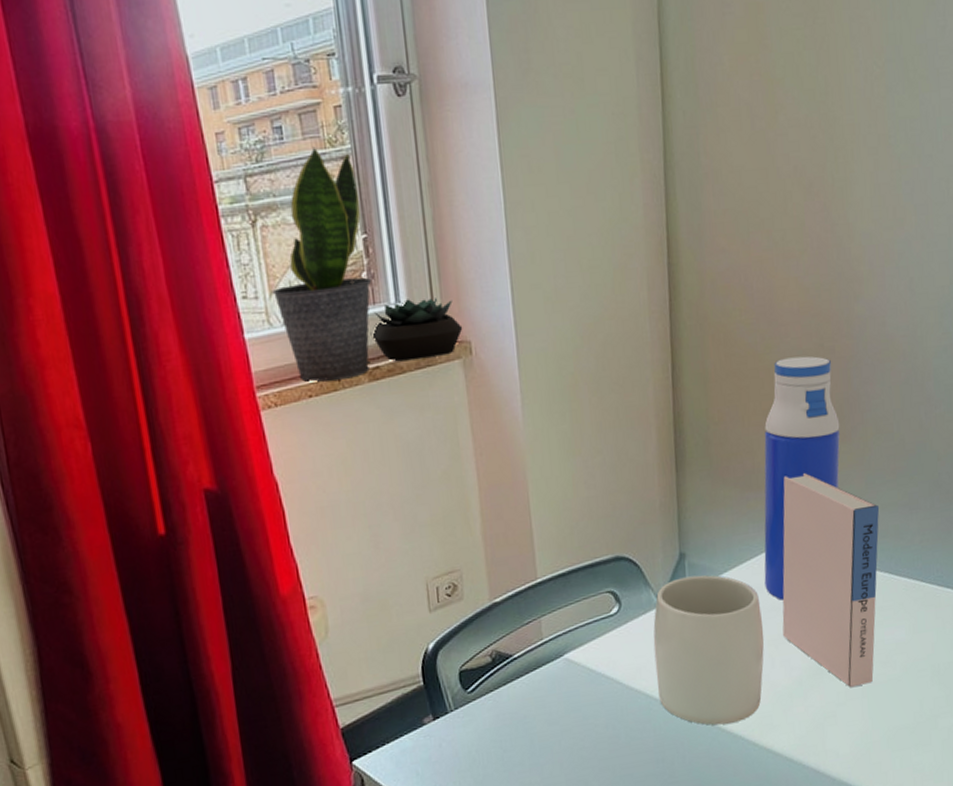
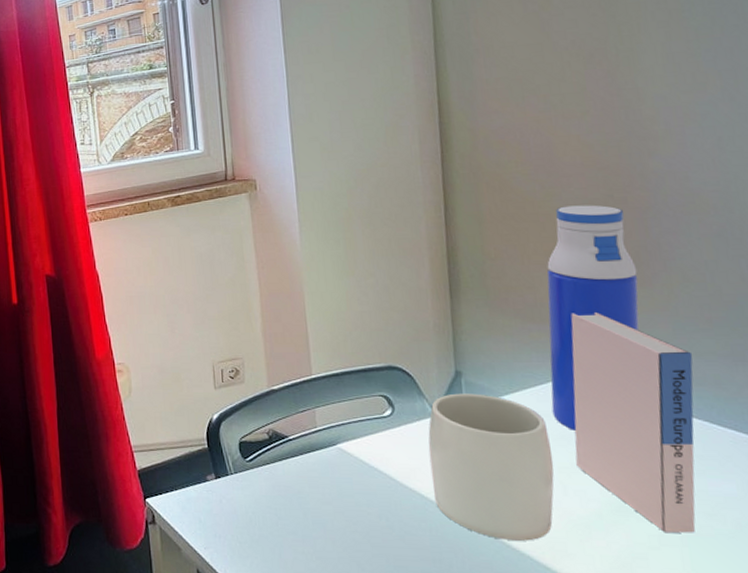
potted plant: present [272,146,372,382] -> none [102,41,177,205]
succulent plant: present [370,298,463,362] -> none [174,147,249,193]

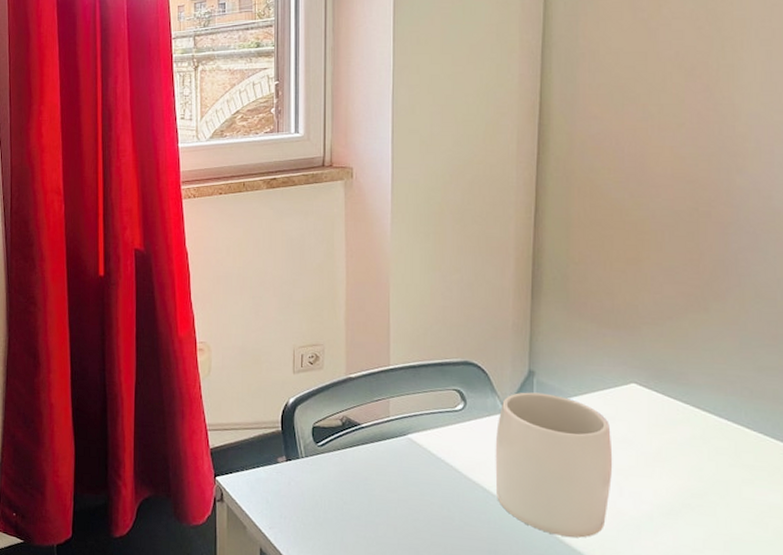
water bottle: present [546,205,640,431] -> none [617,216,713,435]
book: present [570,312,696,533] -> none [634,321,756,539]

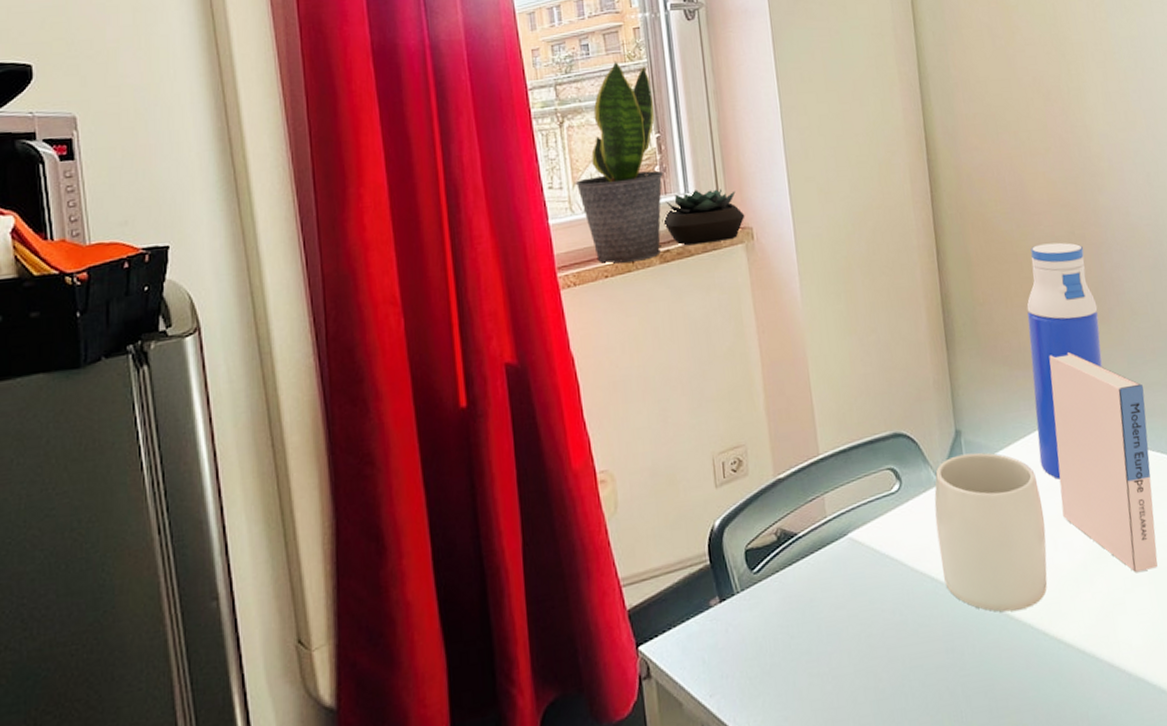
potted plant: none [203,18,279,184] -> present [575,60,664,264]
succulent plant: none [272,131,347,177] -> present [662,189,745,246]
water bottle: none [617,216,713,435] -> present [1026,242,1103,480]
book: none [634,321,756,539] -> present [1049,352,1158,572]

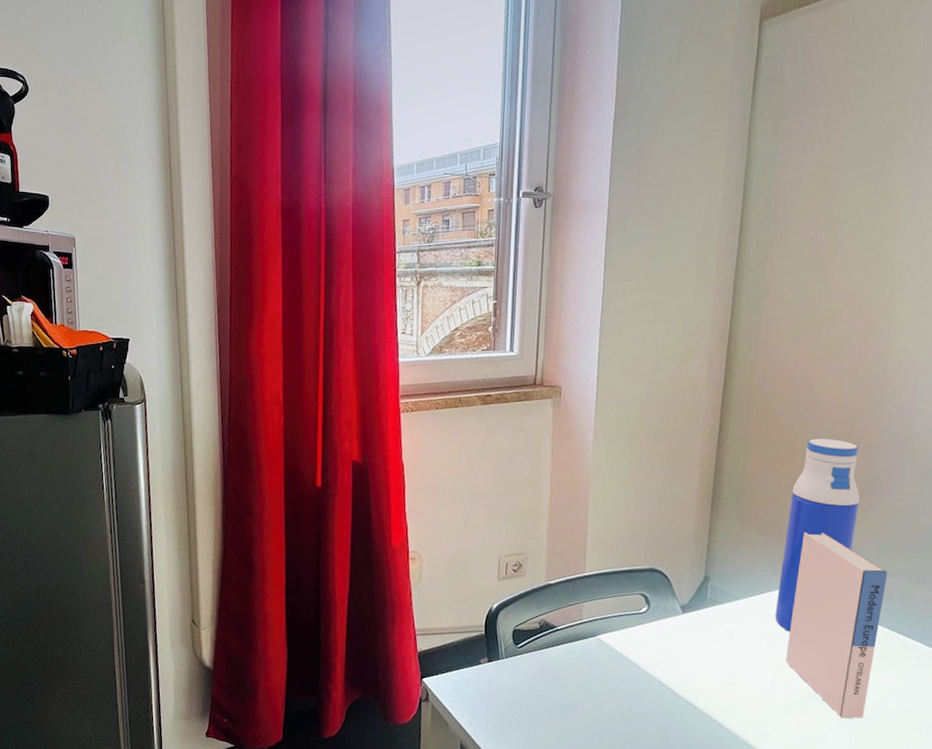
potted plant: present [575,60,664,264] -> none [423,236,496,400]
succulent plant: present [662,189,745,246] -> none [488,350,557,394]
mug: present [934,452,1047,612] -> none [670,595,769,723]

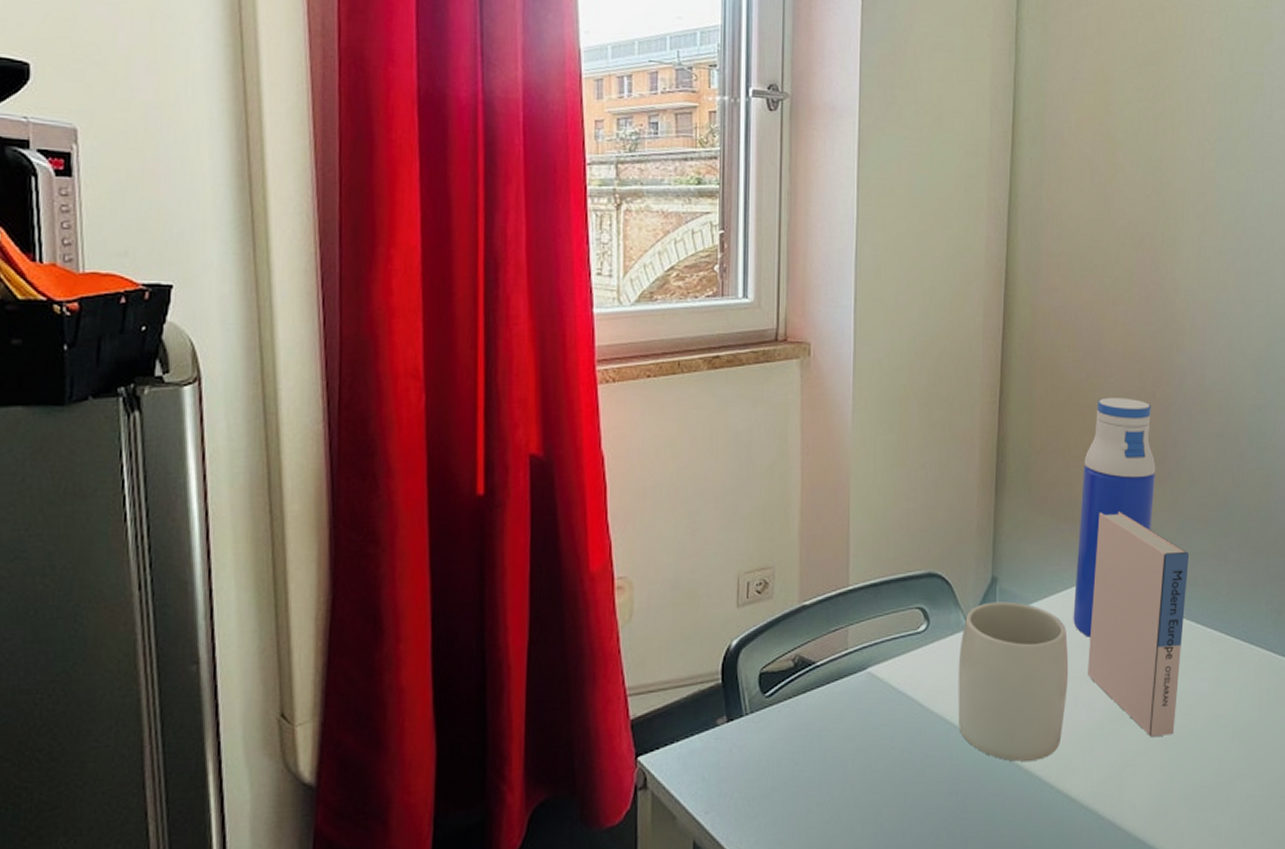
mug: none [670,595,769,723] -> present [958,601,1069,762]

